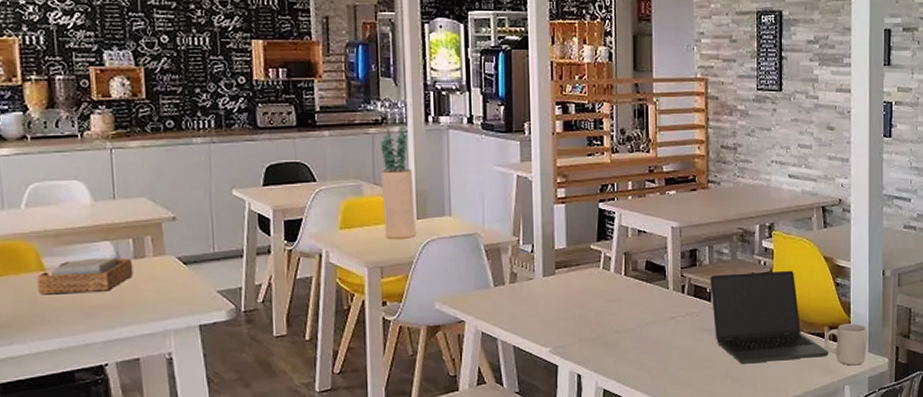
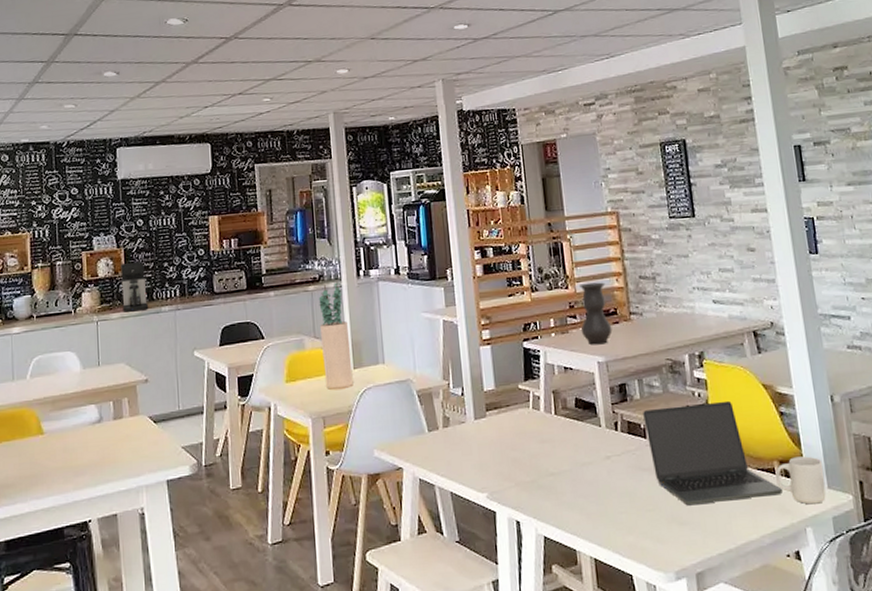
napkin holder: present [37,257,134,295] -> none [37,419,113,457]
coffee maker: none [140,84,175,141] -> present [121,261,148,312]
vase: none [658,148,689,210] -> present [578,282,613,345]

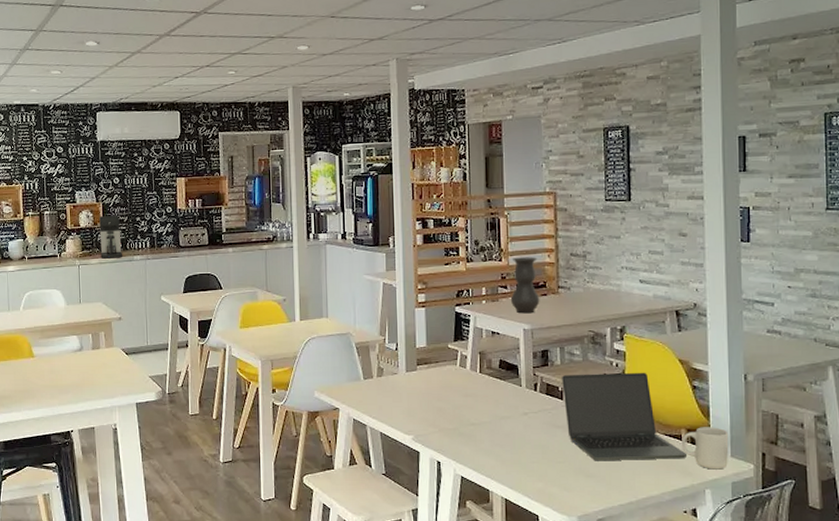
vase: present [318,279,353,390] -> none [271,241,299,337]

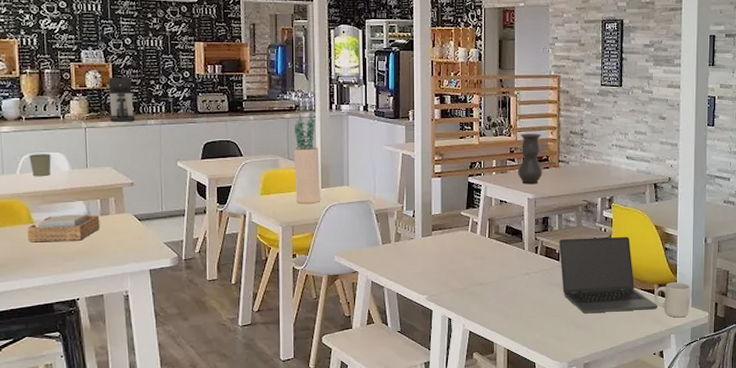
napkin holder: none [29,348,92,376] -> present [27,214,100,243]
dixie cup: none [30,291,50,313] -> present [29,154,51,177]
vase: none [271,241,299,337] -> present [293,111,320,204]

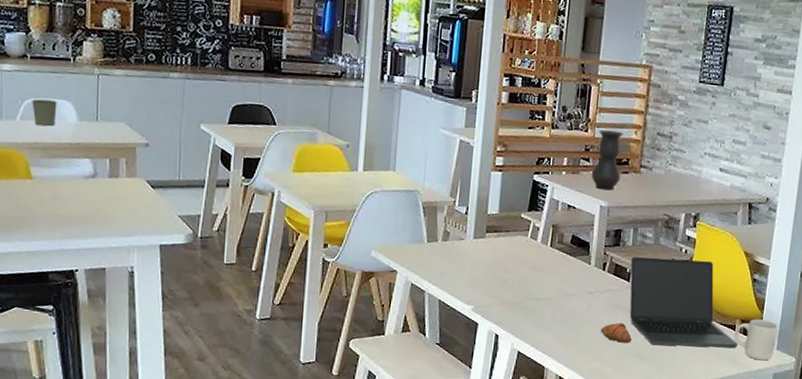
napkin holder: present [27,214,100,243] -> none [24,172,108,204]
coffee maker: present [108,77,134,122] -> none [127,18,156,73]
vase: present [293,111,320,204] -> none [333,79,364,188]
croissant: none [539,297,566,315] -> present [600,322,632,343]

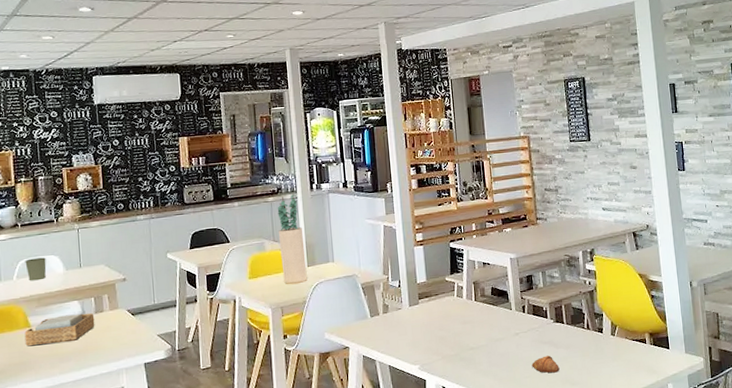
napkin holder: none [24,172,108,204] -> present [24,313,95,347]
vase: none [333,79,364,188] -> present [277,192,307,284]
vase: present [591,129,624,191] -> none [496,193,523,245]
laptop: present [629,257,738,348] -> none [545,287,652,370]
cup: present [734,319,778,361] -> none [646,329,684,366]

